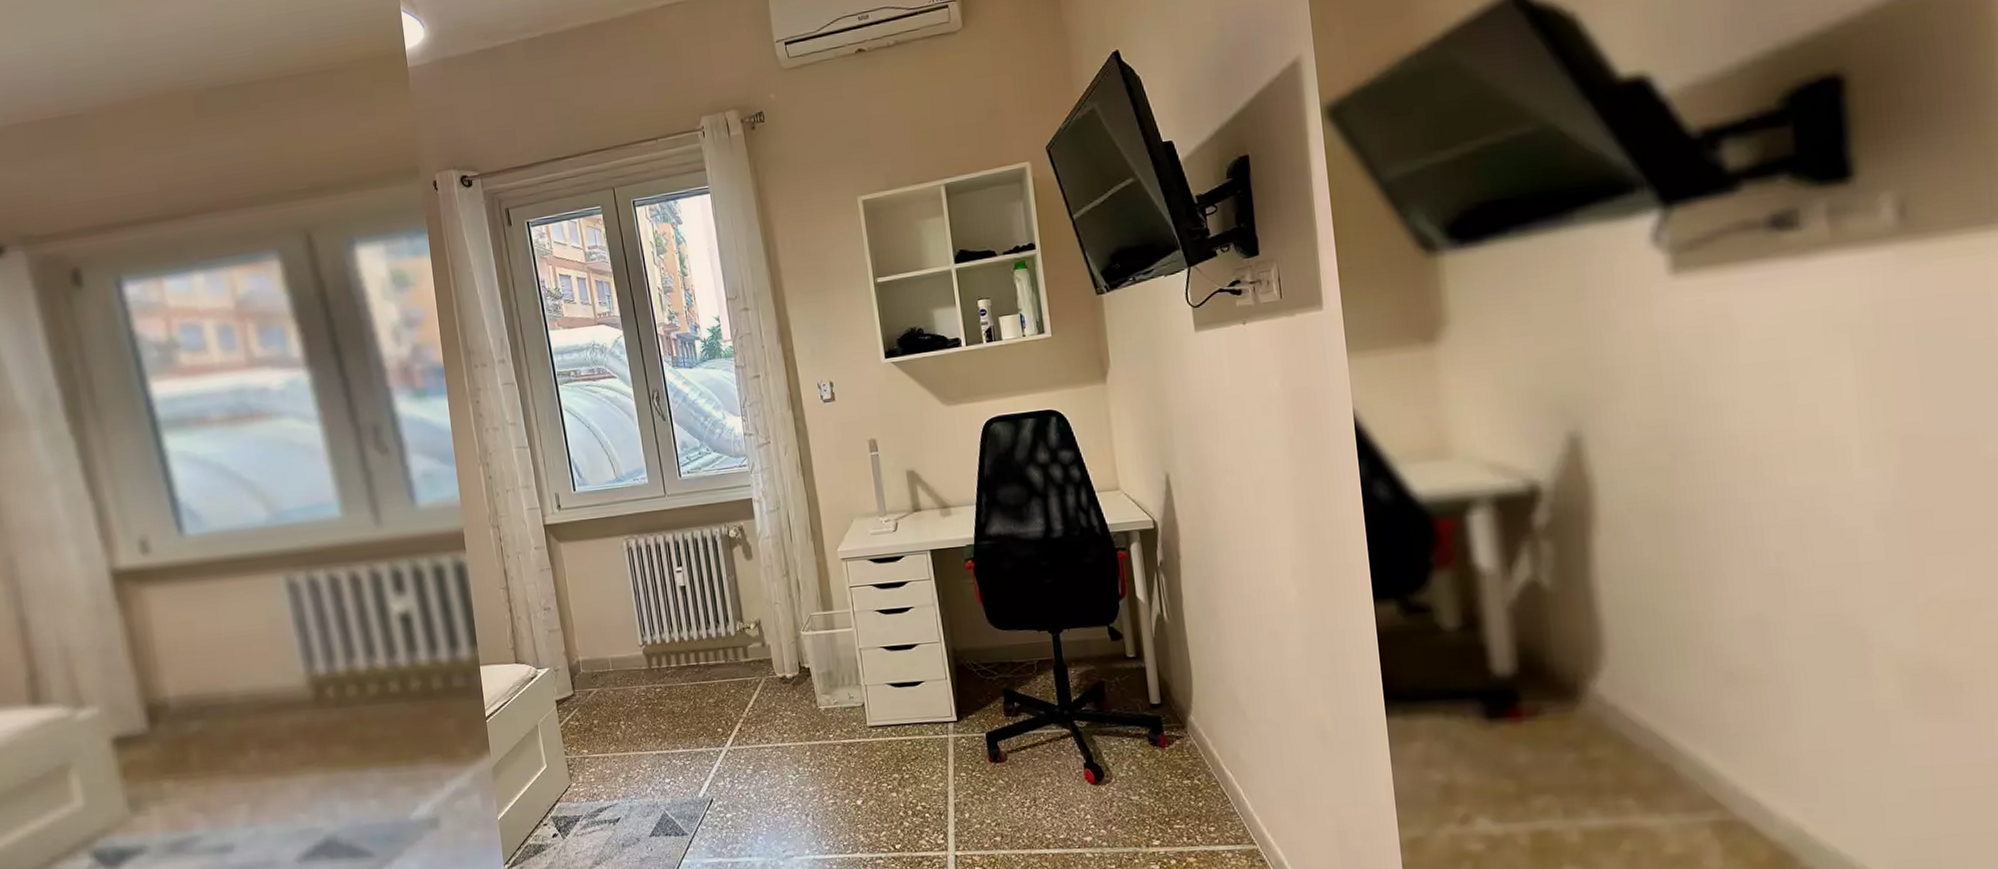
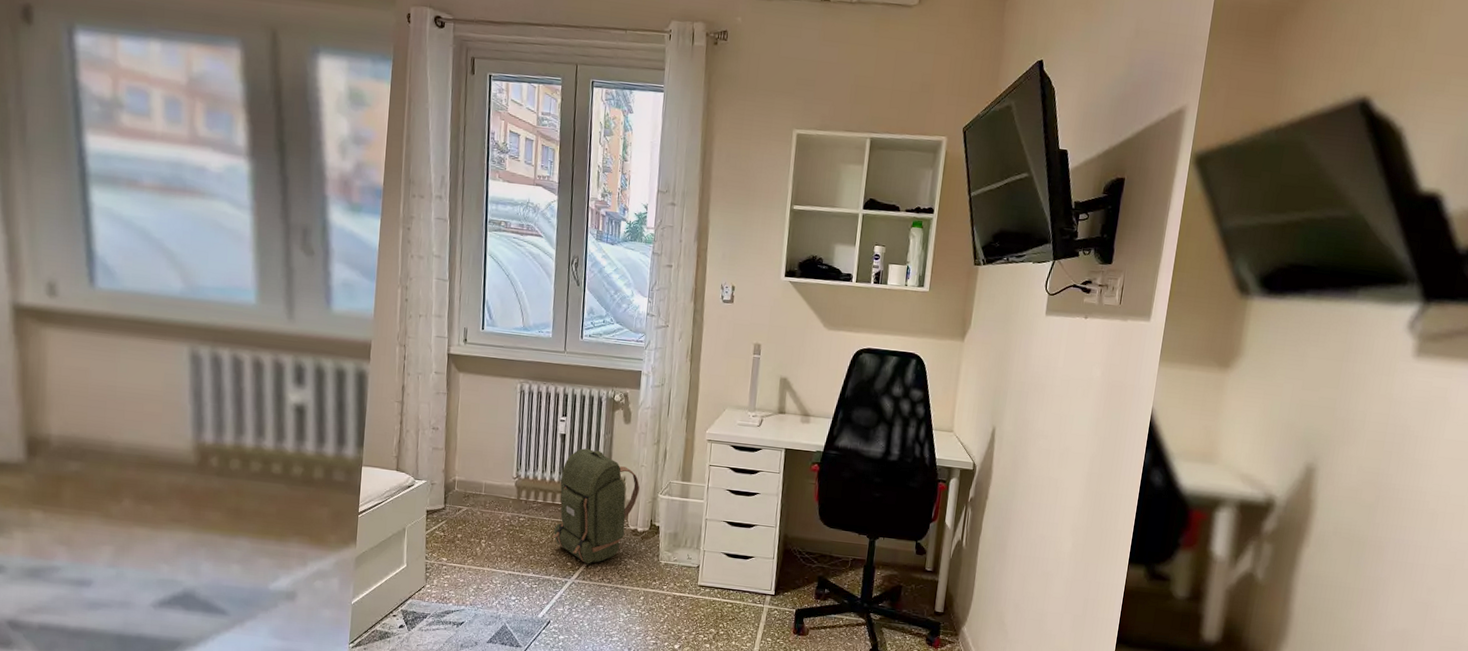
backpack: none [690,596,779,726] -> present [552,448,640,564]

